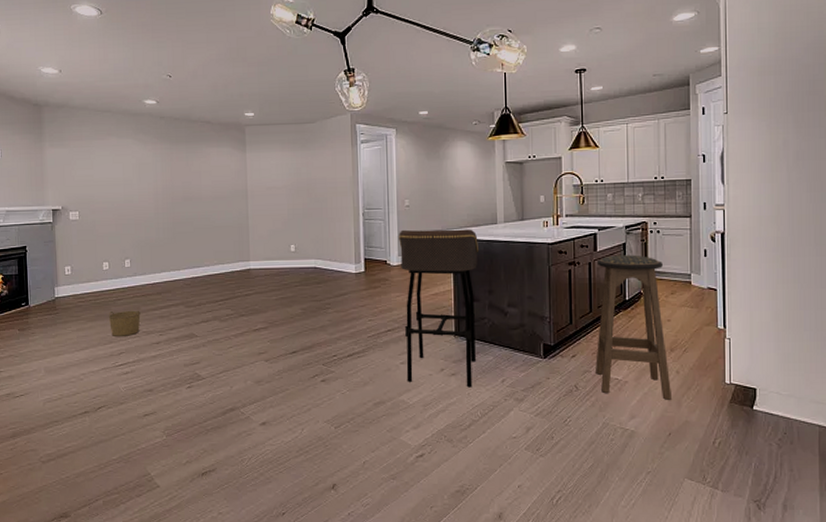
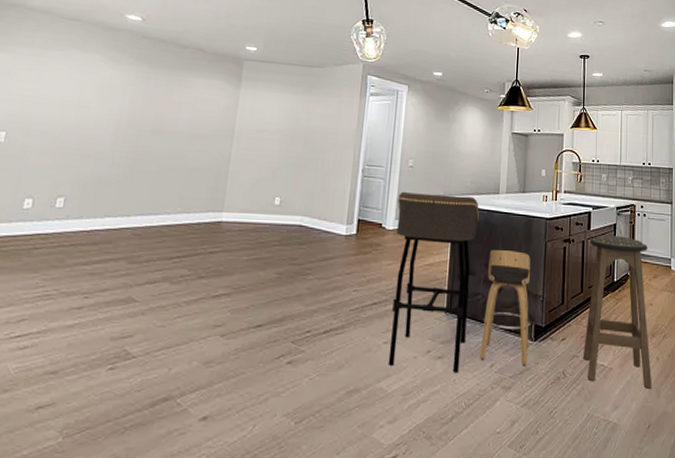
basket: present [108,310,141,336] -> none [13,262,64,297]
bar stool: none [490,277,540,381] -> present [479,250,531,366]

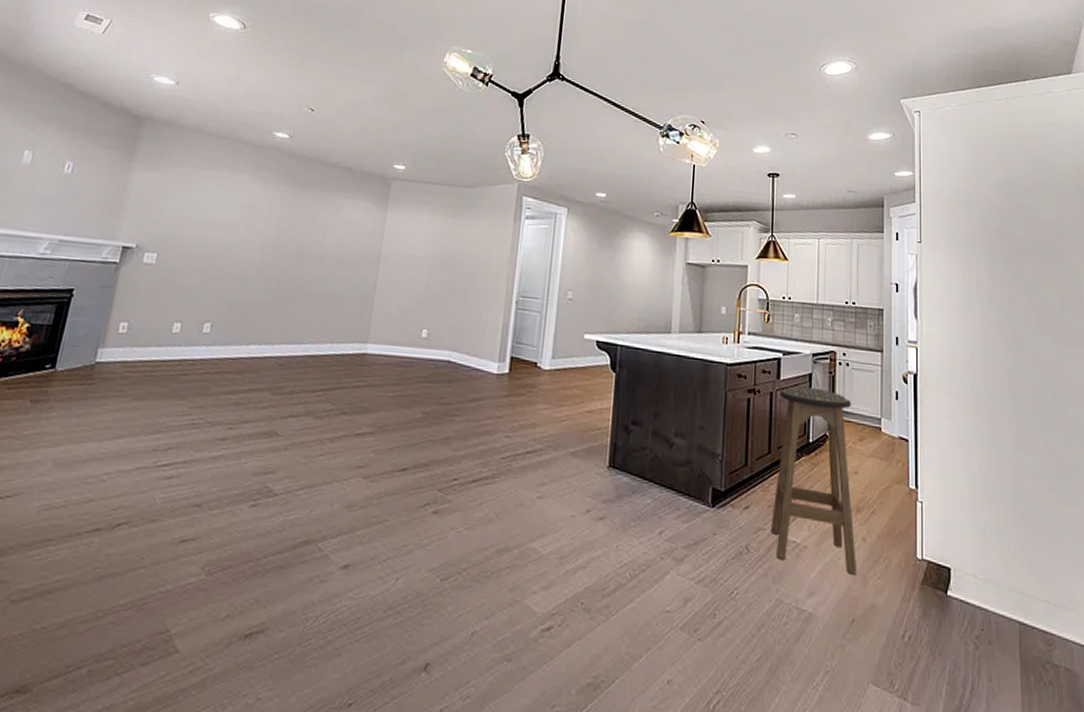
bar stool: present [388,191,479,373] -> none [542,327,648,538]
bar stool: present [479,250,531,366] -> none [646,398,708,536]

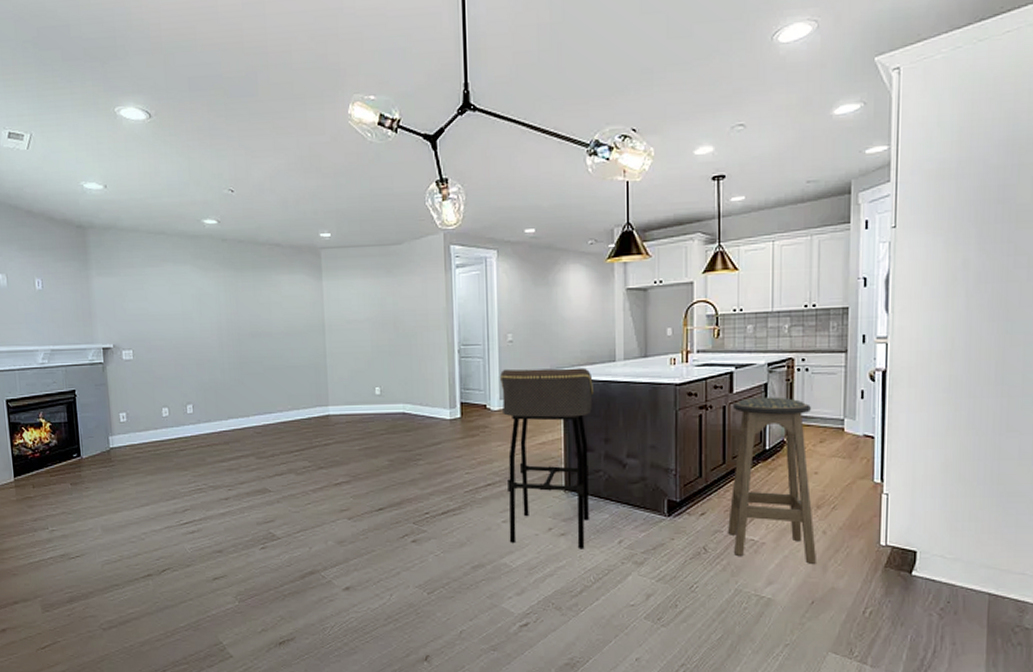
bar stool: none [542,327,648,538] -> present [500,367,593,549]

